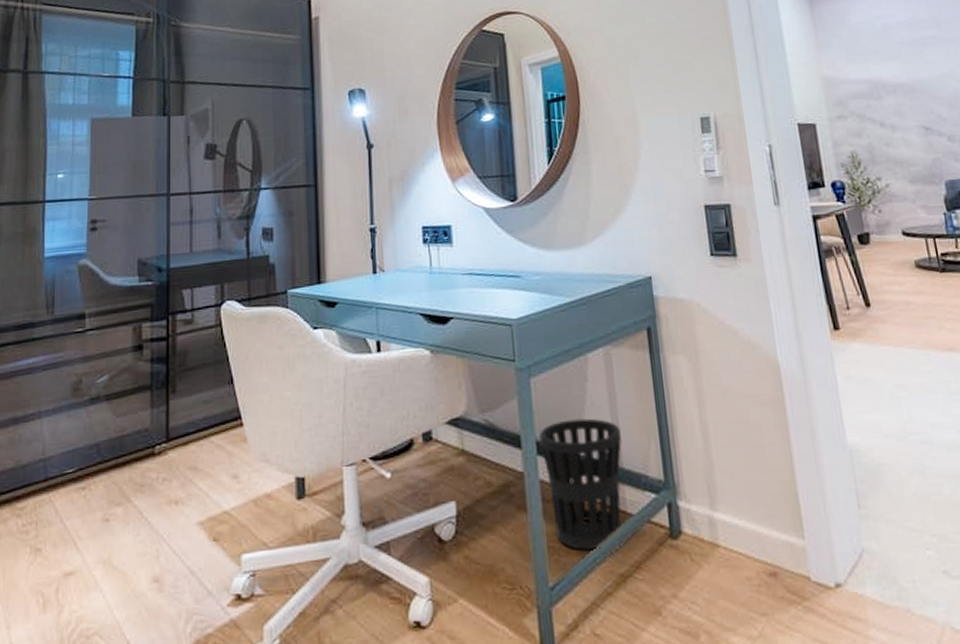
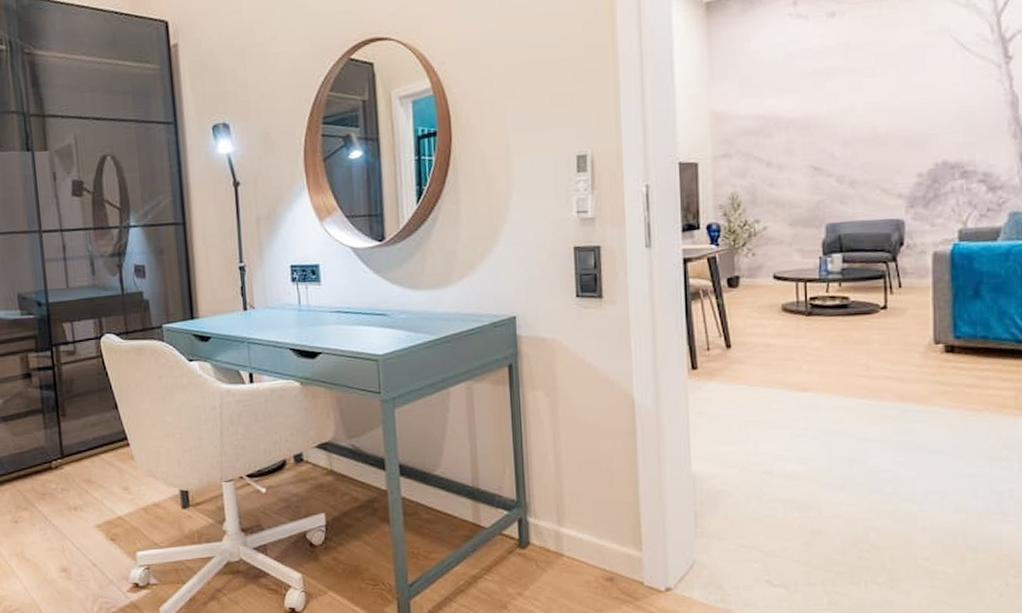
wastebasket: present [539,418,622,550] -> none [402,445,479,555]

